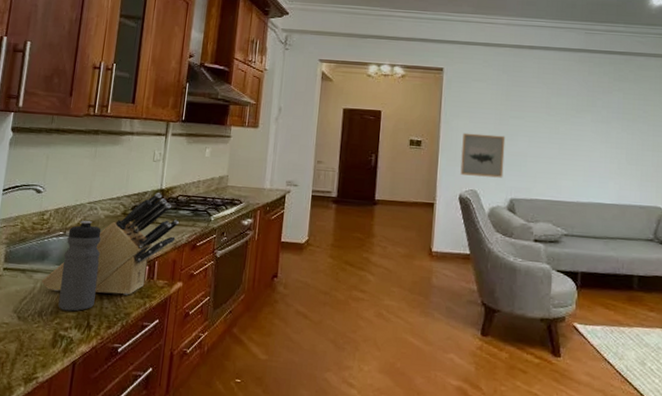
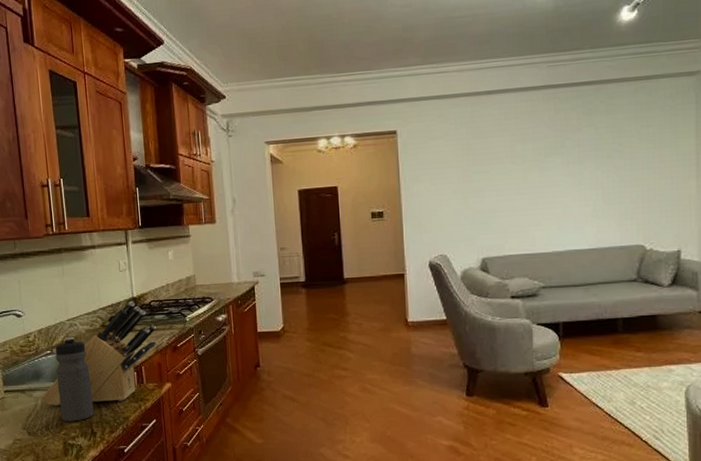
wall art: present [460,132,506,178] -> none [426,194,473,241]

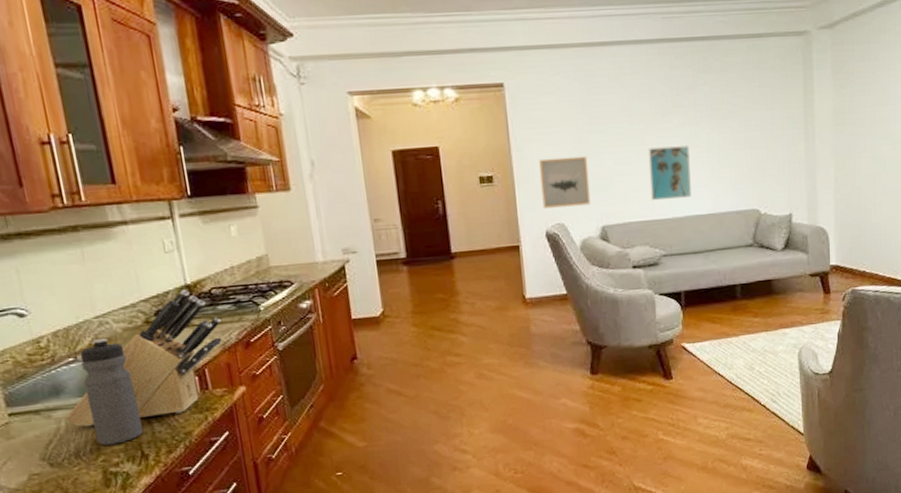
wall art: none [426,194,473,241] -> present [539,156,591,209]
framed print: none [529,184,573,236] -> present [648,145,691,201]

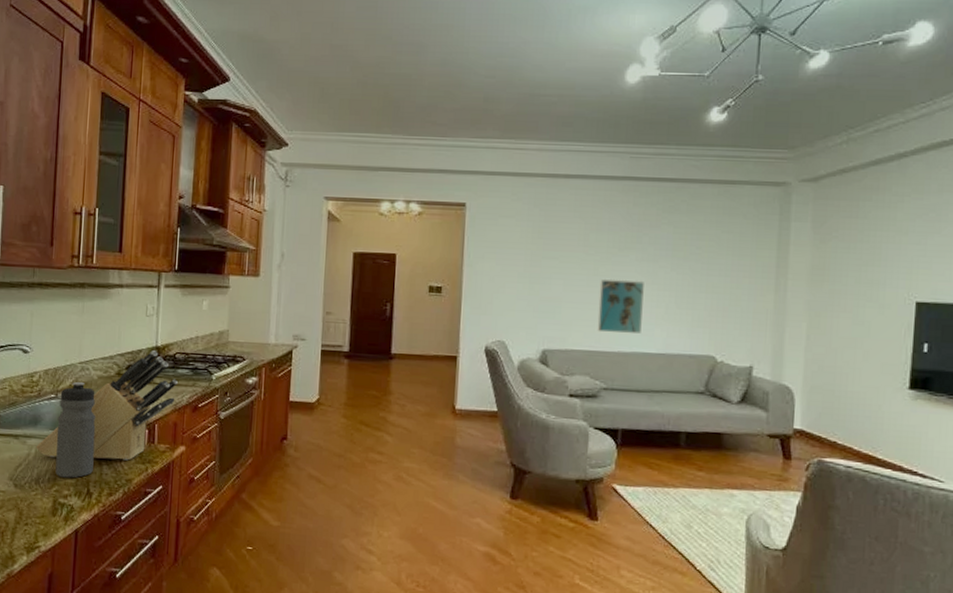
wall art: present [539,156,591,209] -> none [486,276,537,327]

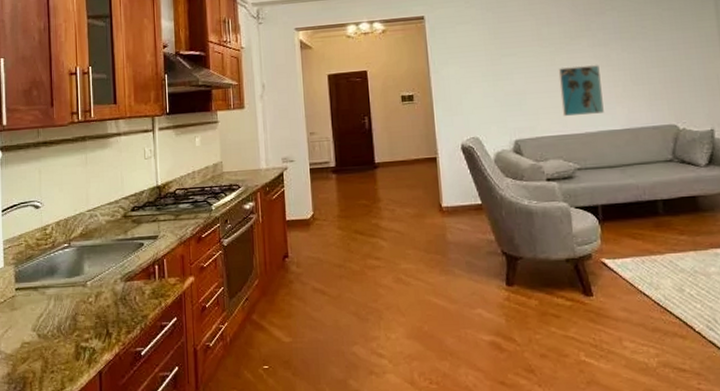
knife block: present [36,350,178,461] -> none [55,190,180,305]
water bottle: present [55,381,96,478] -> none [72,228,110,322]

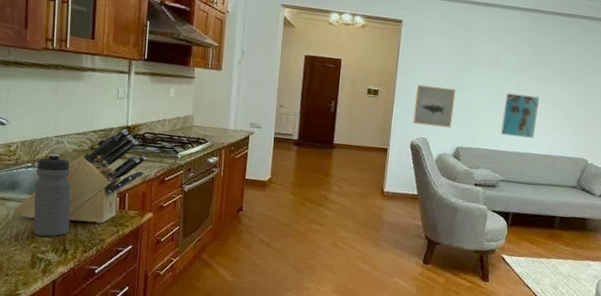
knife block: none [55,190,180,305] -> present [14,129,146,224]
water bottle: none [72,228,110,322] -> present [33,153,71,237]
wall art: none [455,76,504,124] -> present [413,84,456,128]

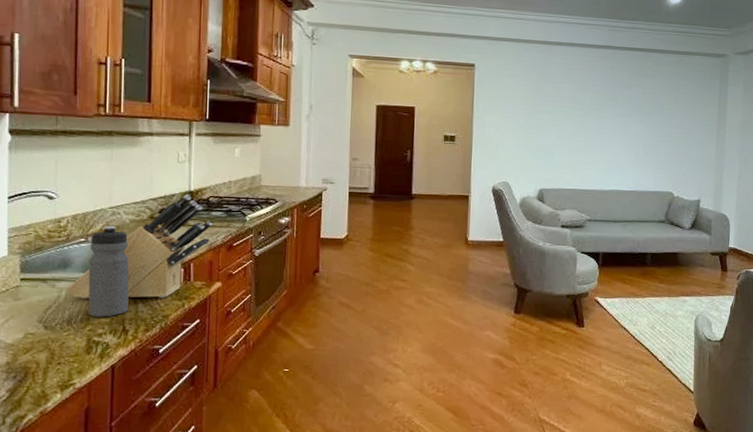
wall art: present [413,84,456,128] -> none [493,127,535,170]
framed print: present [500,93,540,138] -> none [583,131,620,175]

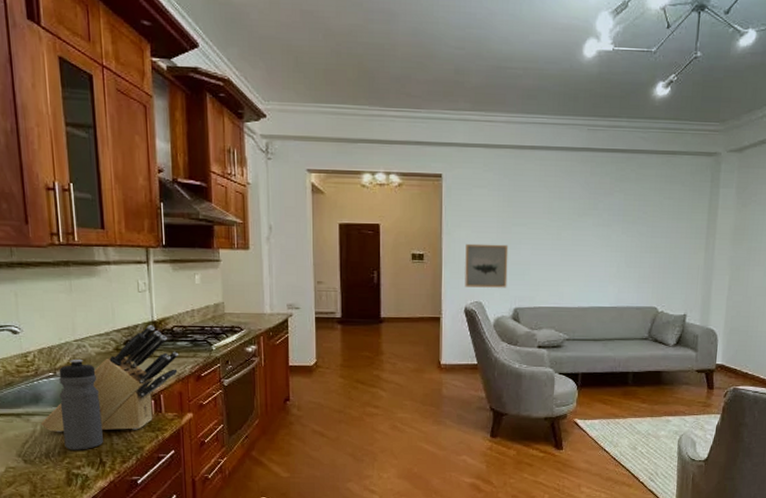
wall art: none [493,127,535,170] -> present [465,243,509,288]

